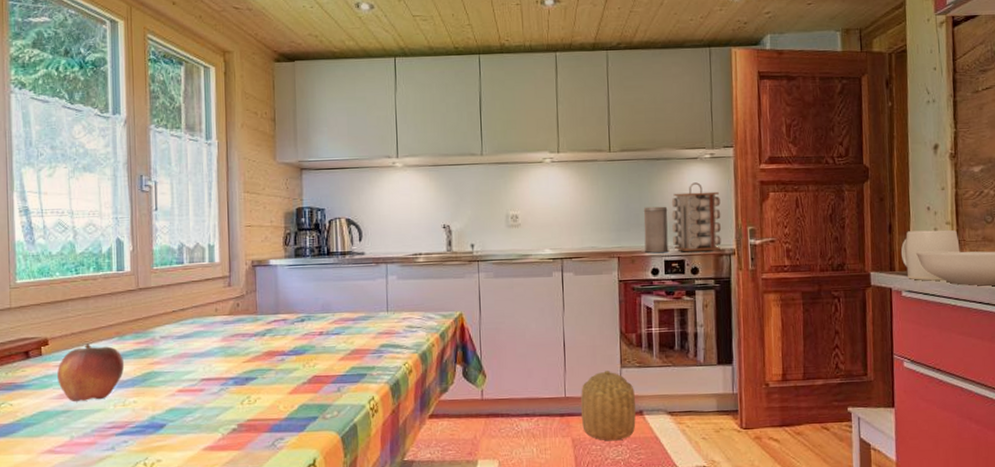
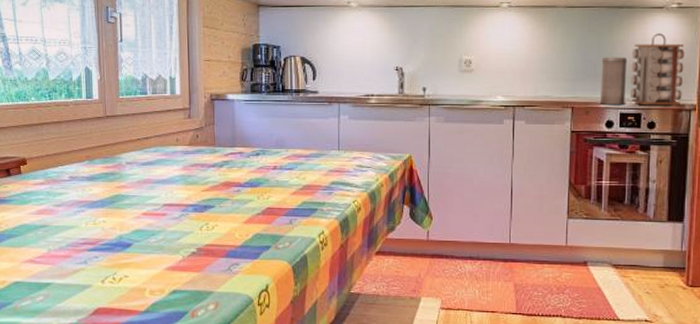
fruit: present [57,343,125,402] -> none [35,165,95,219]
basket: present [581,371,636,441] -> none [525,220,580,289]

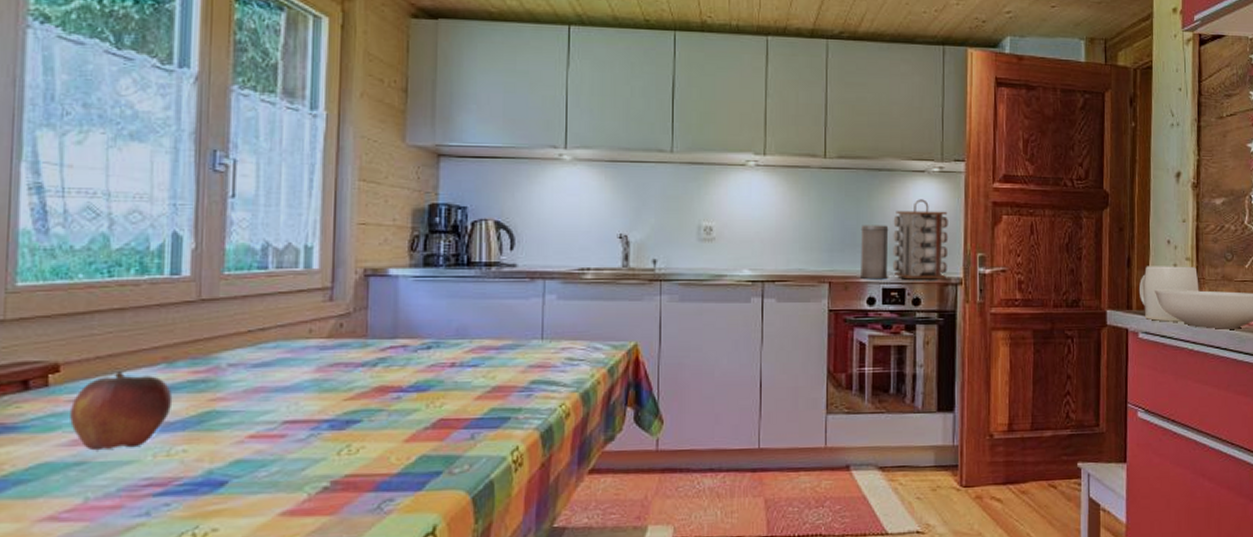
fruit: none [35,165,95,219] -> present [70,371,173,451]

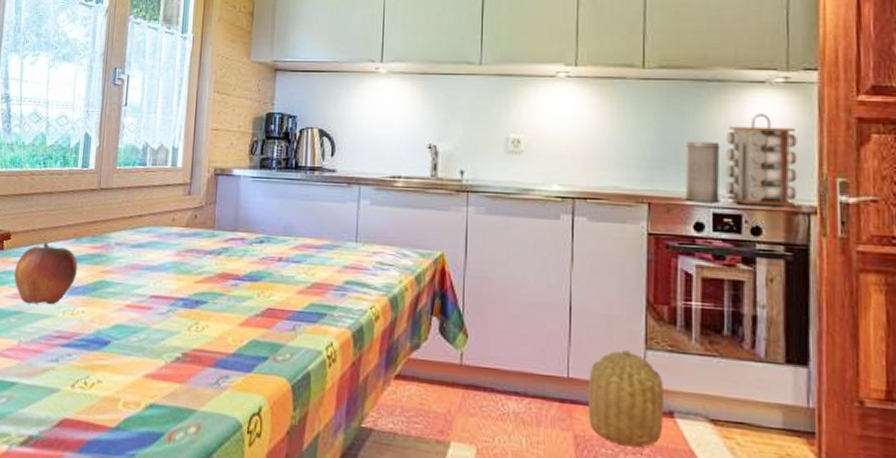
basket: none [778,417,841,502] -> present [589,350,663,448]

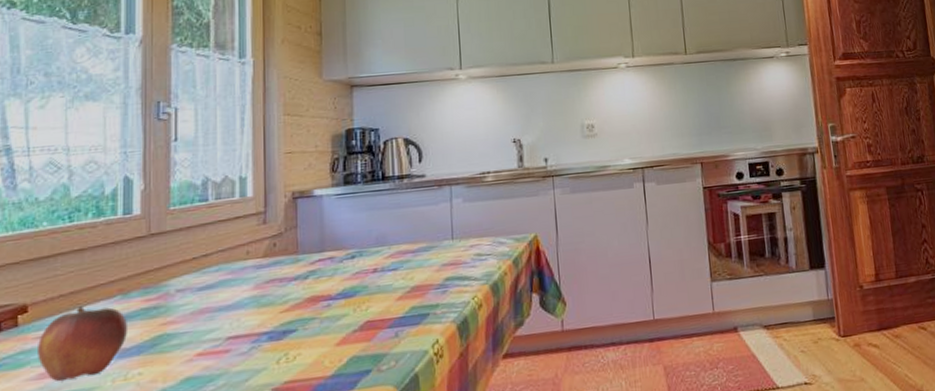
basket: present [589,350,663,448] -> none [670,286,731,365]
canister: present [684,141,720,204] -> none [723,107,752,157]
spice rack: present [725,113,798,208] -> none [751,81,804,154]

